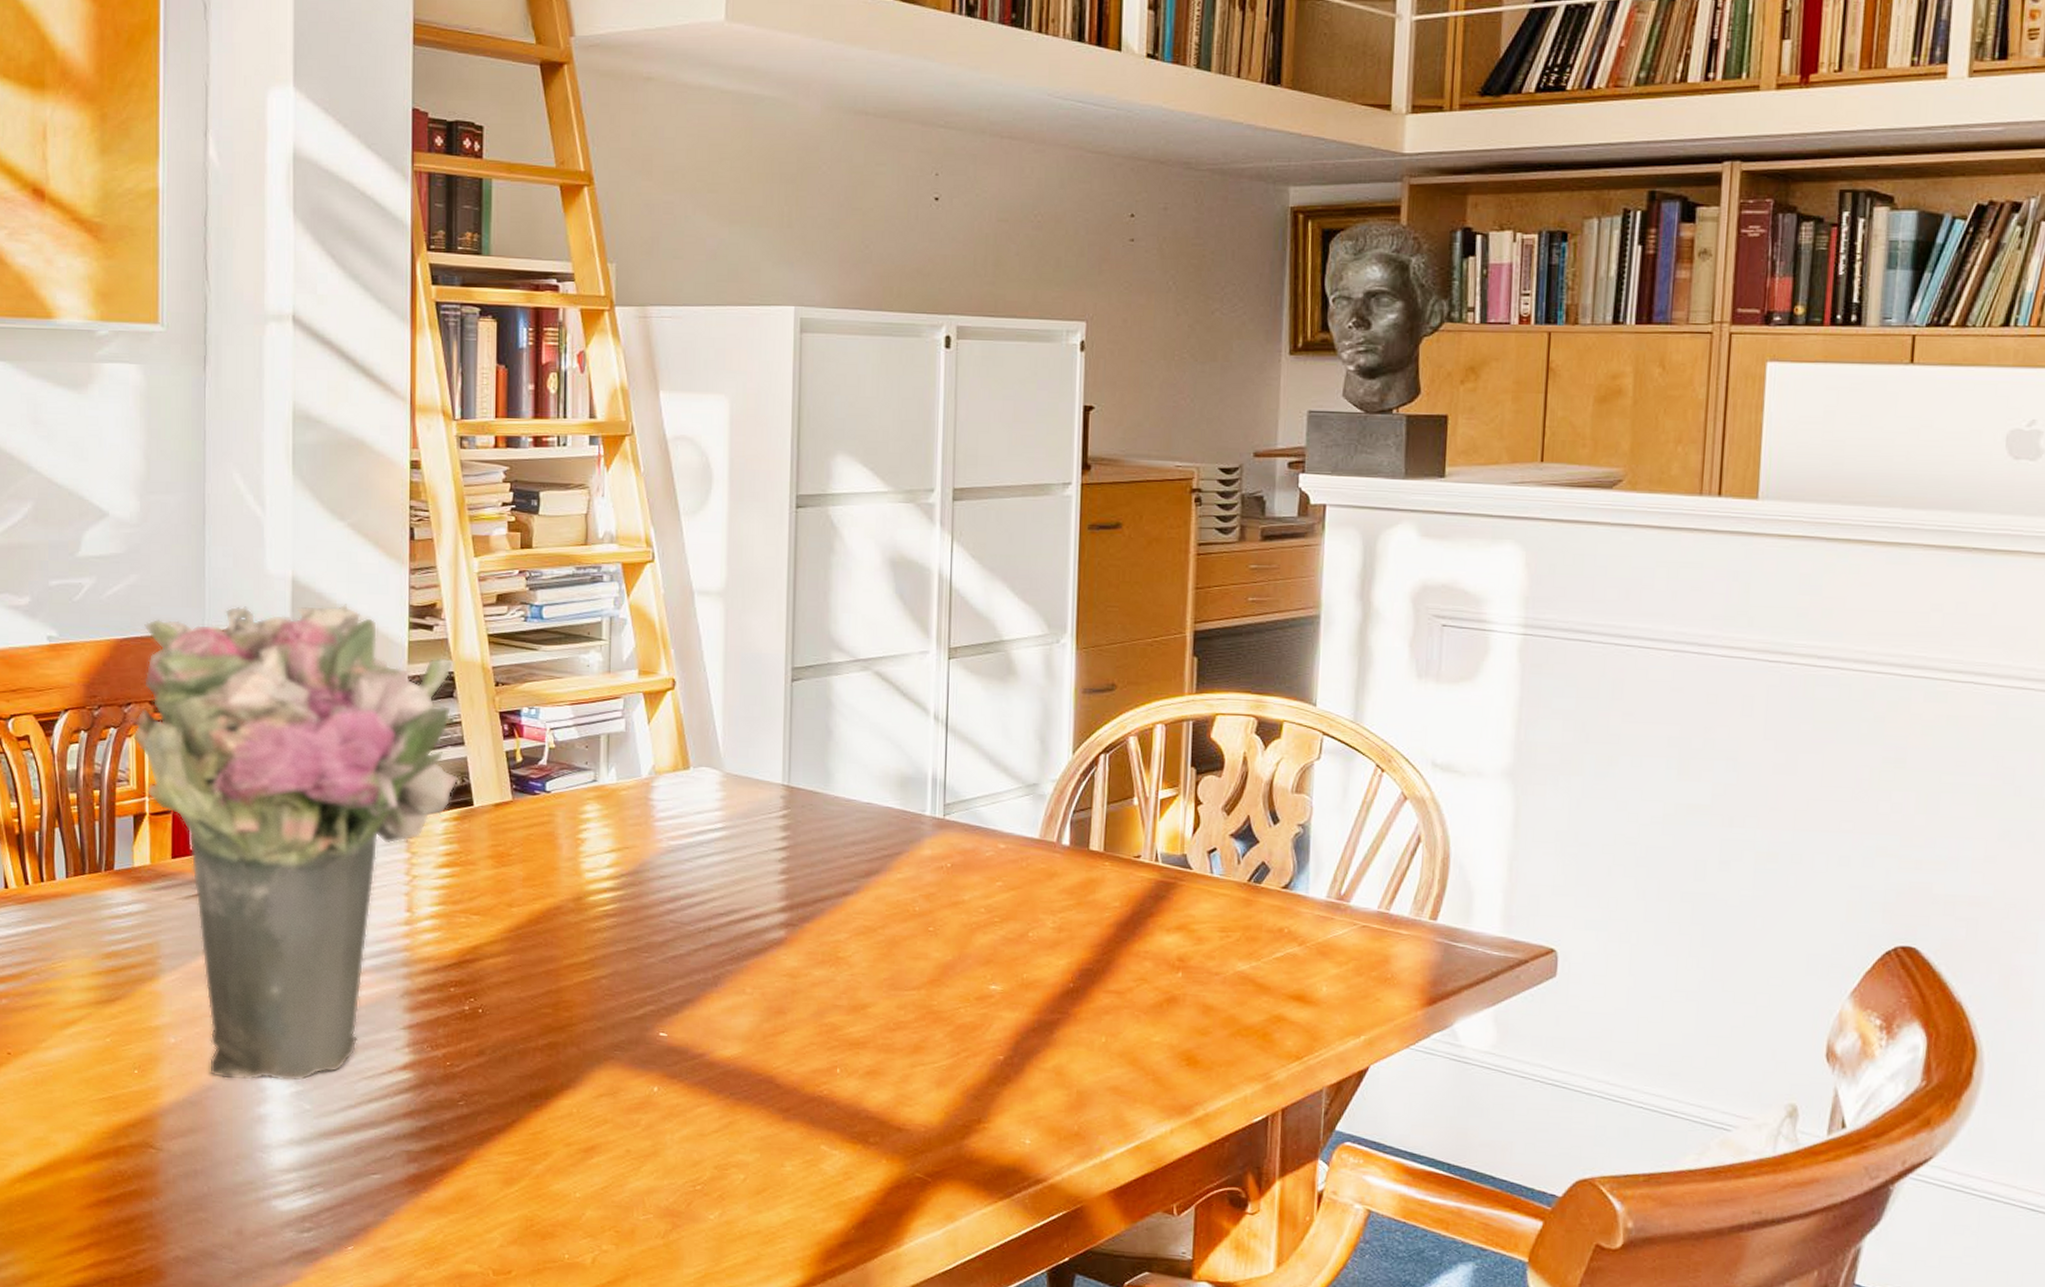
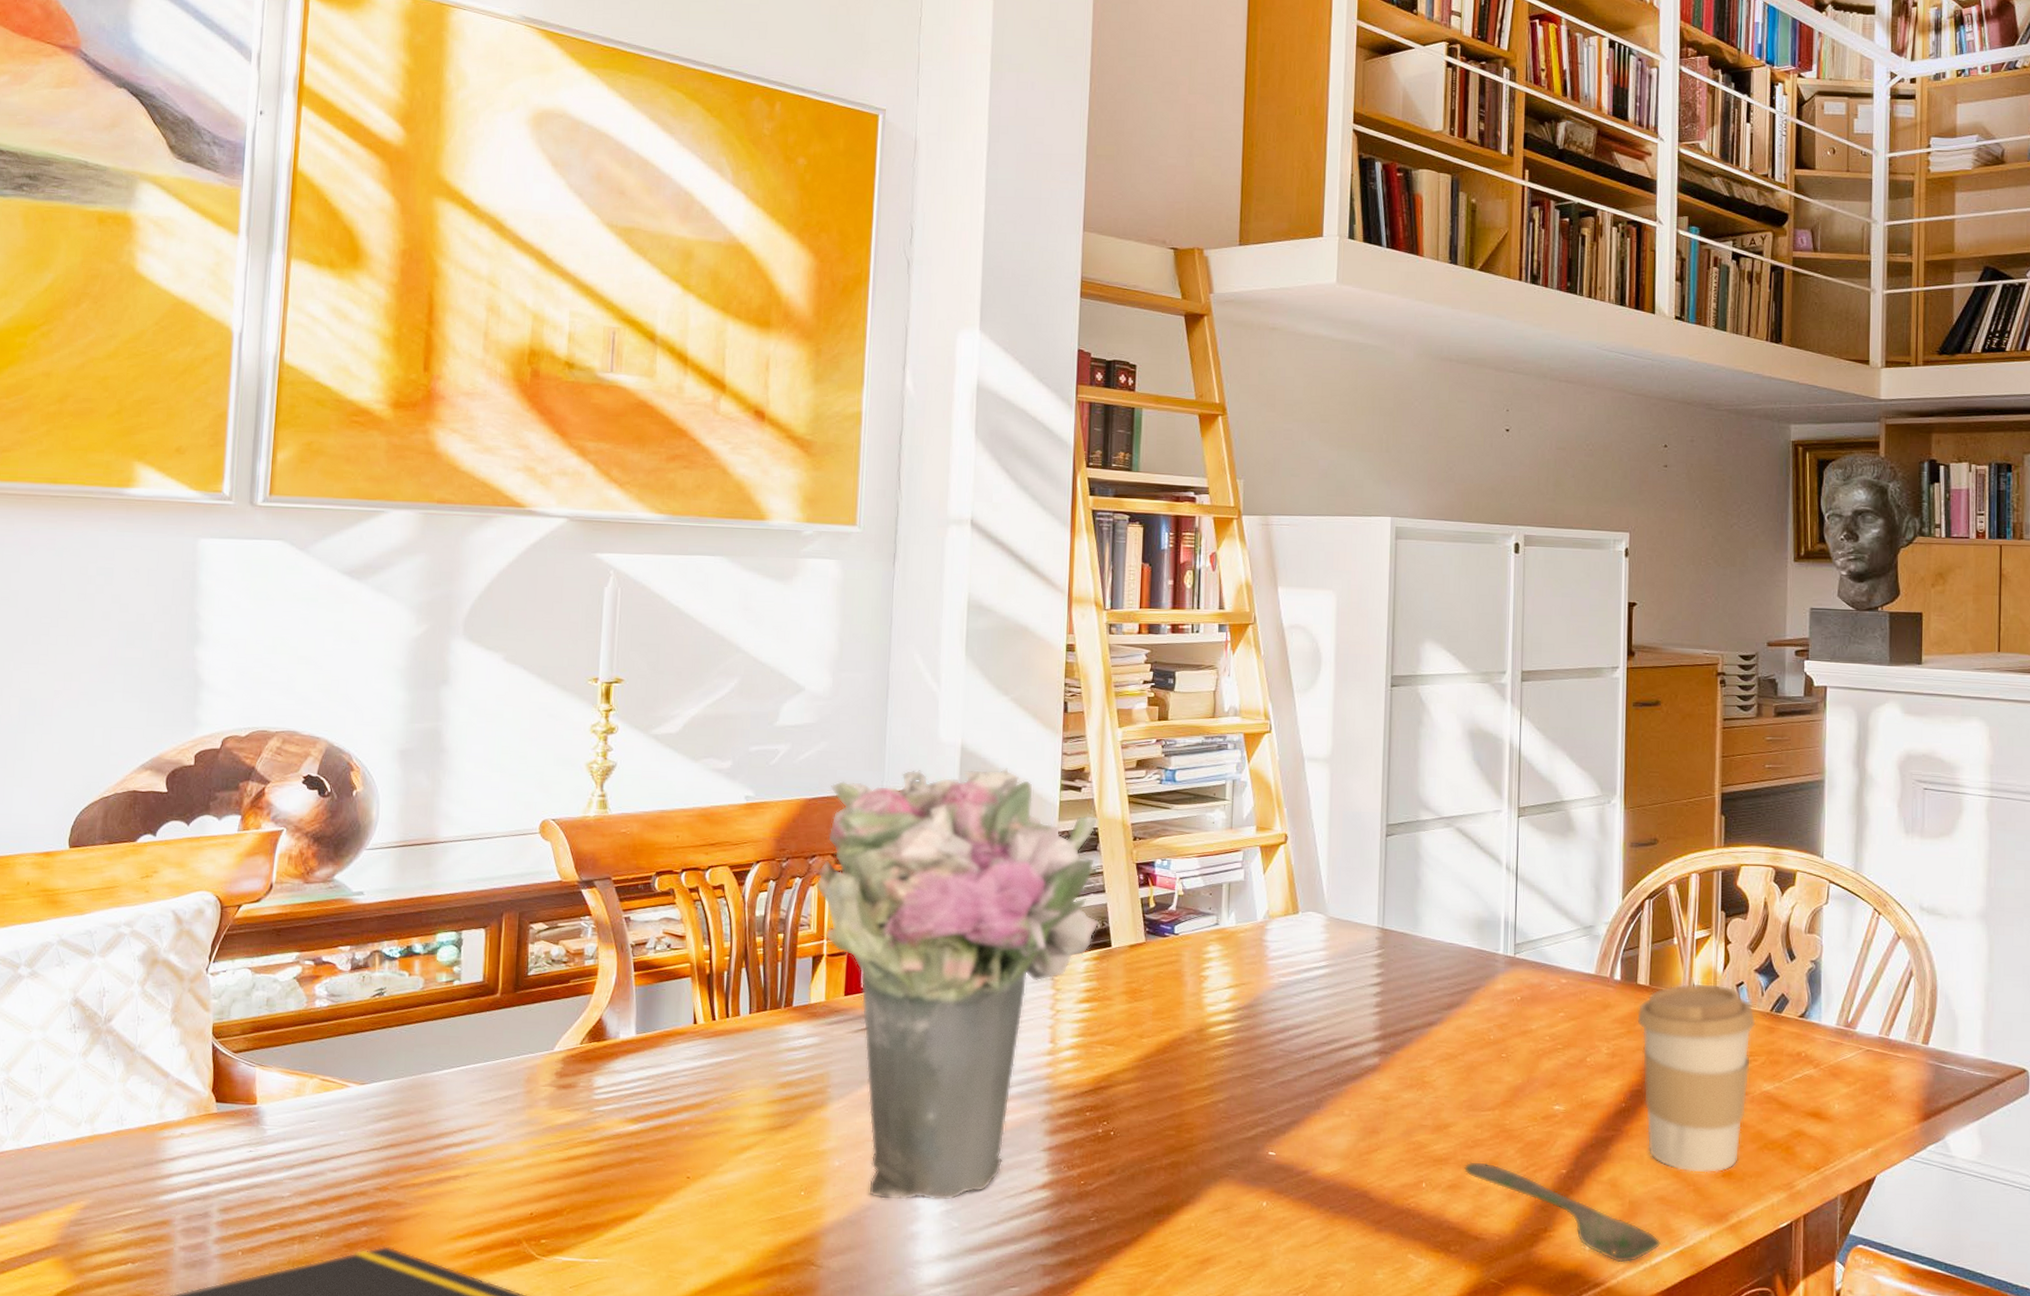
spoon: none [885,1045,1114,1159] -> present [1464,1161,1662,1263]
coffee cup: none [1087,849,1230,1062] -> present [1636,983,1756,1174]

